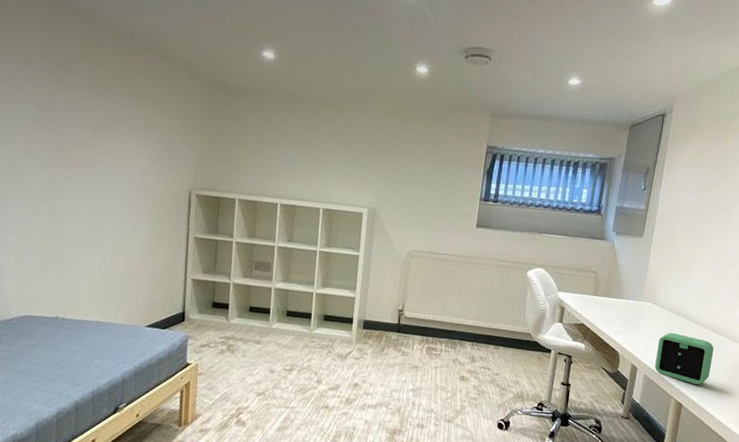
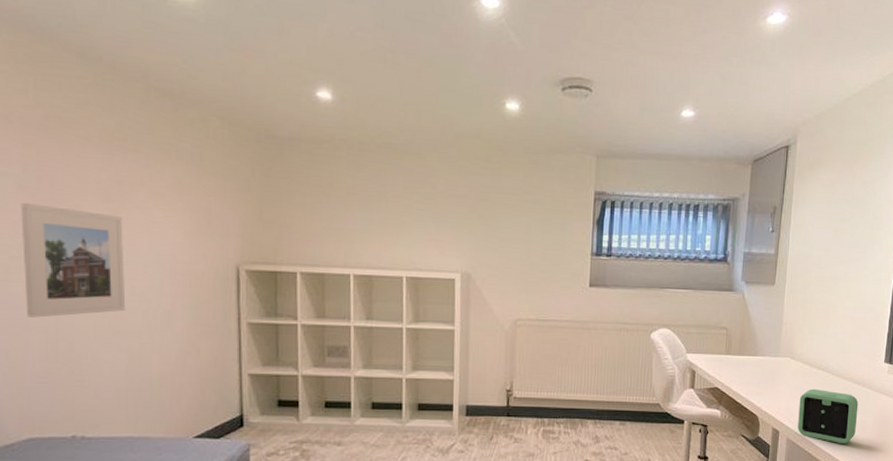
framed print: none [30,131,106,222] -> present [21,203,126,318]

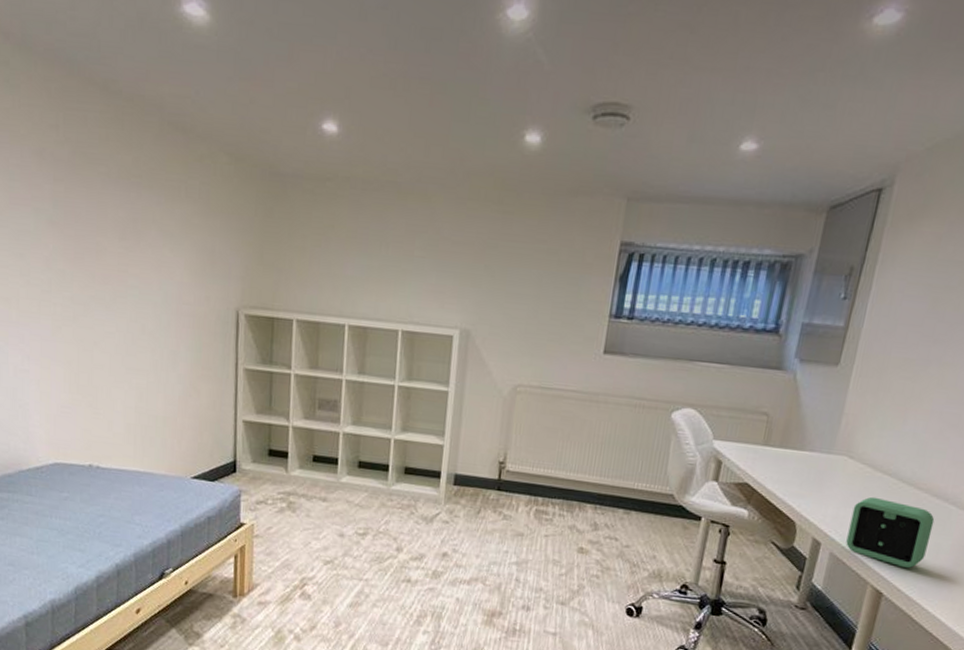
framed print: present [21,203,126,318] -> none [51,238,137,351]

